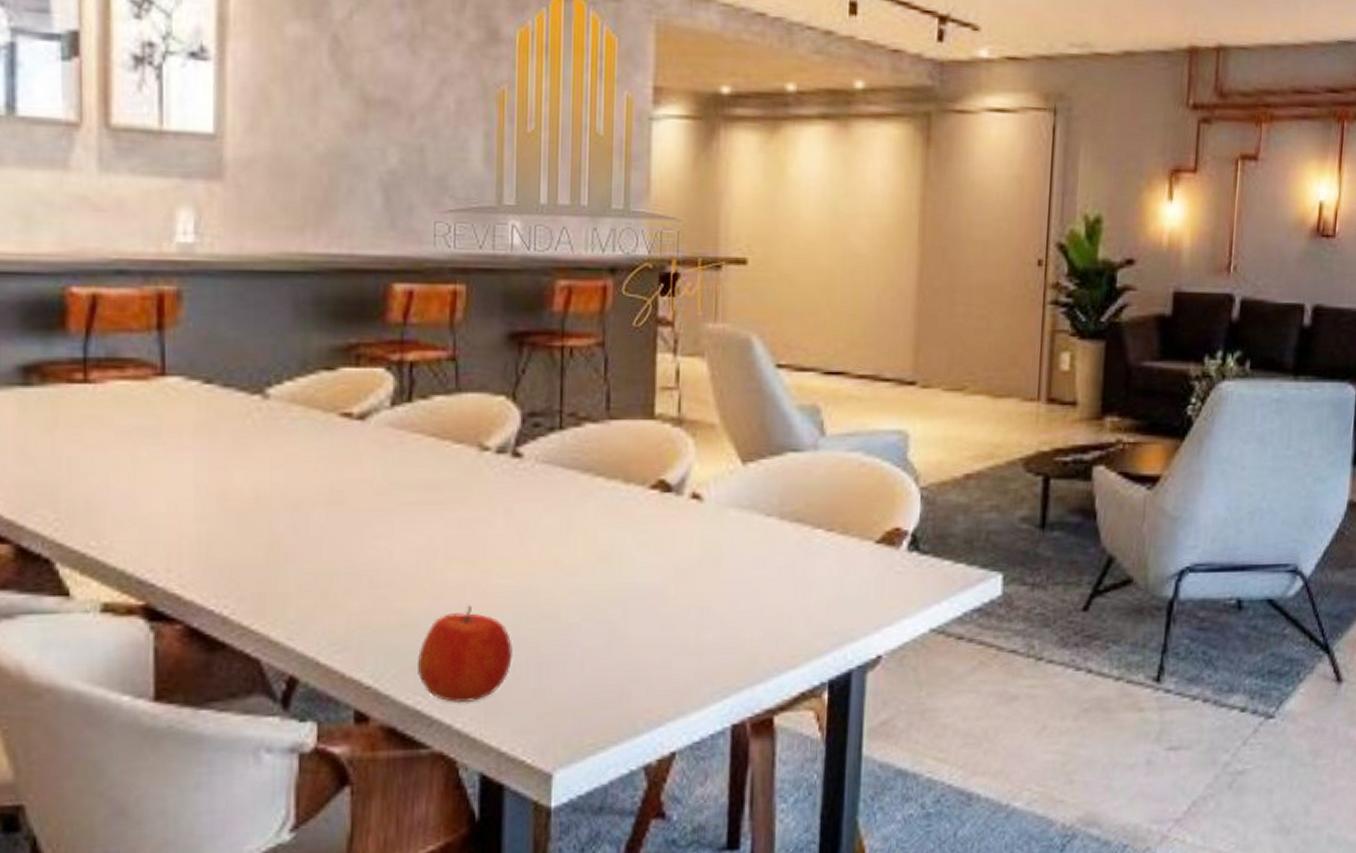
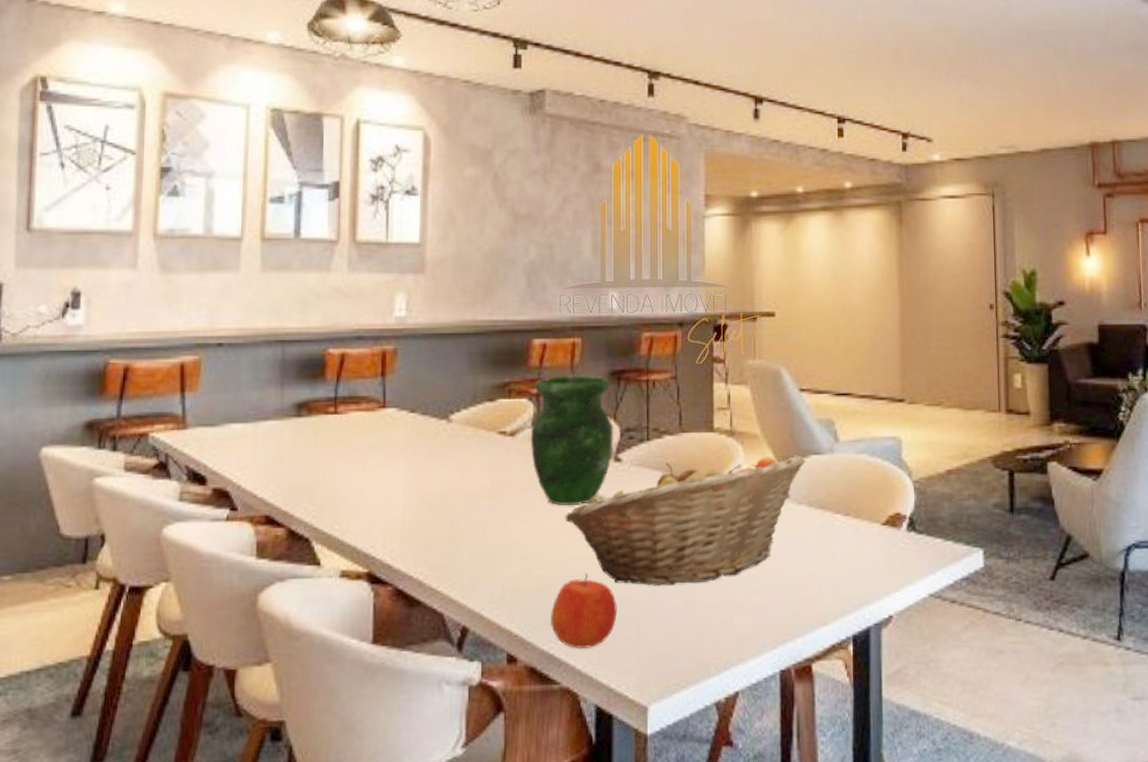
vase: none [388,337,512,515] -> present [530,375,614,505]
fruit basket: none [439,452,779,621] -> present [565,455,806,586]

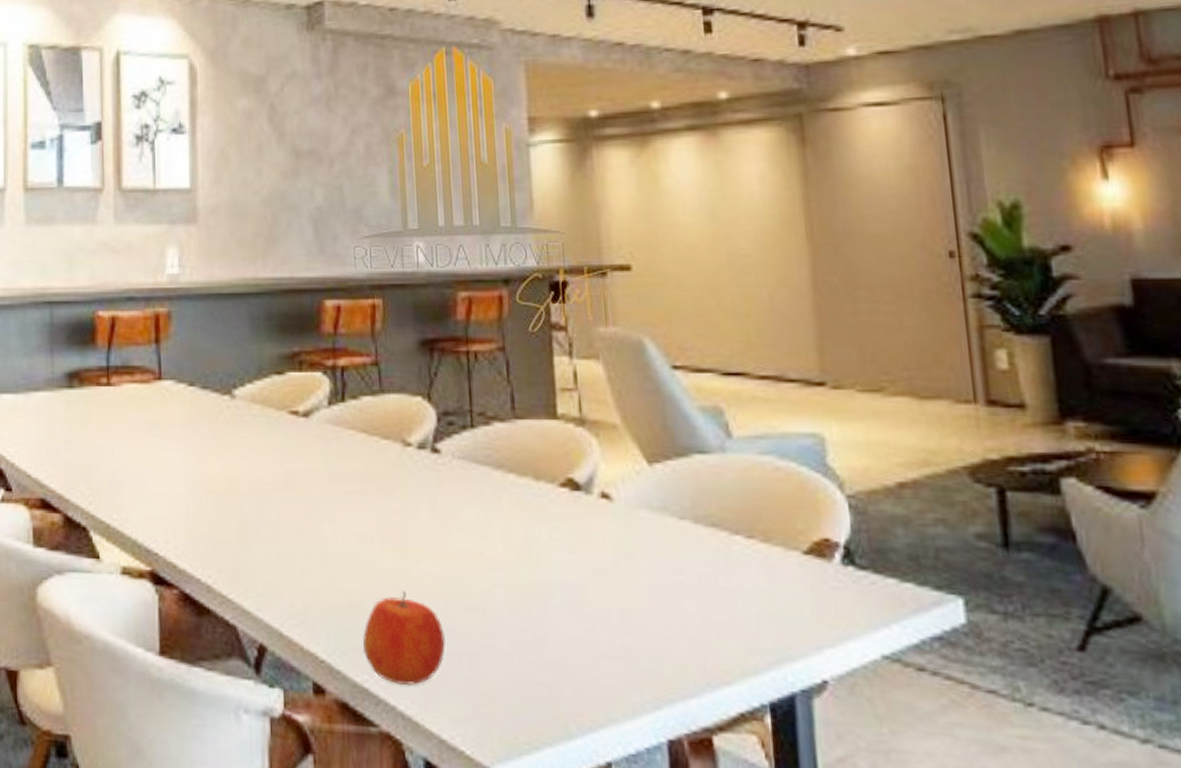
vase: present [530,375,614,505] -> none [327,344,429,505]
fruit basket: present [565,455,806,586] -> none [374,453,686,615]

